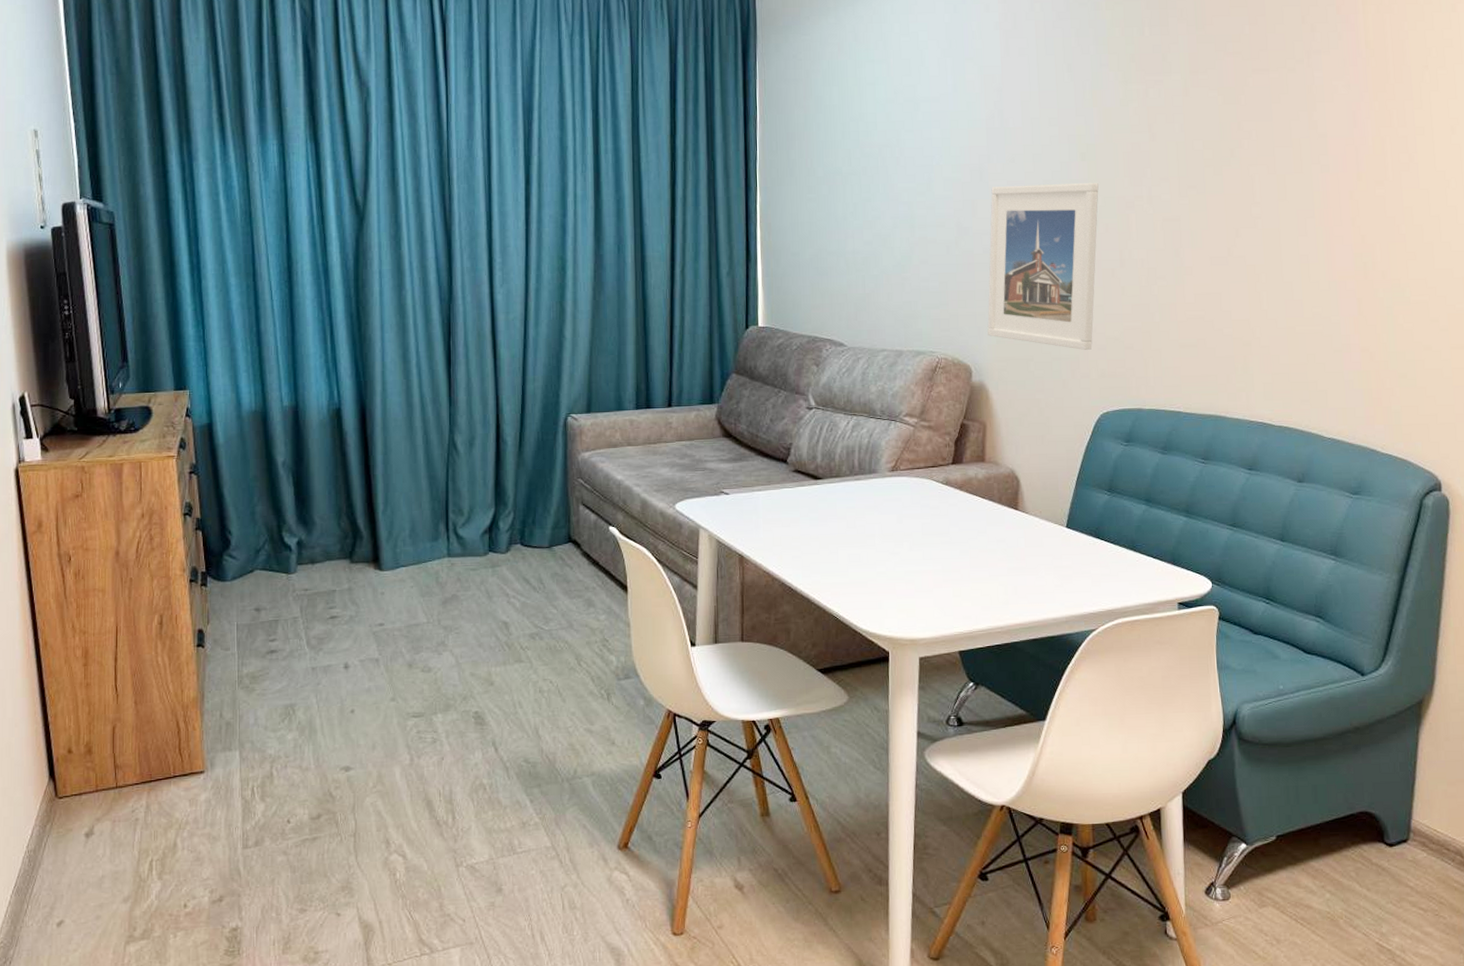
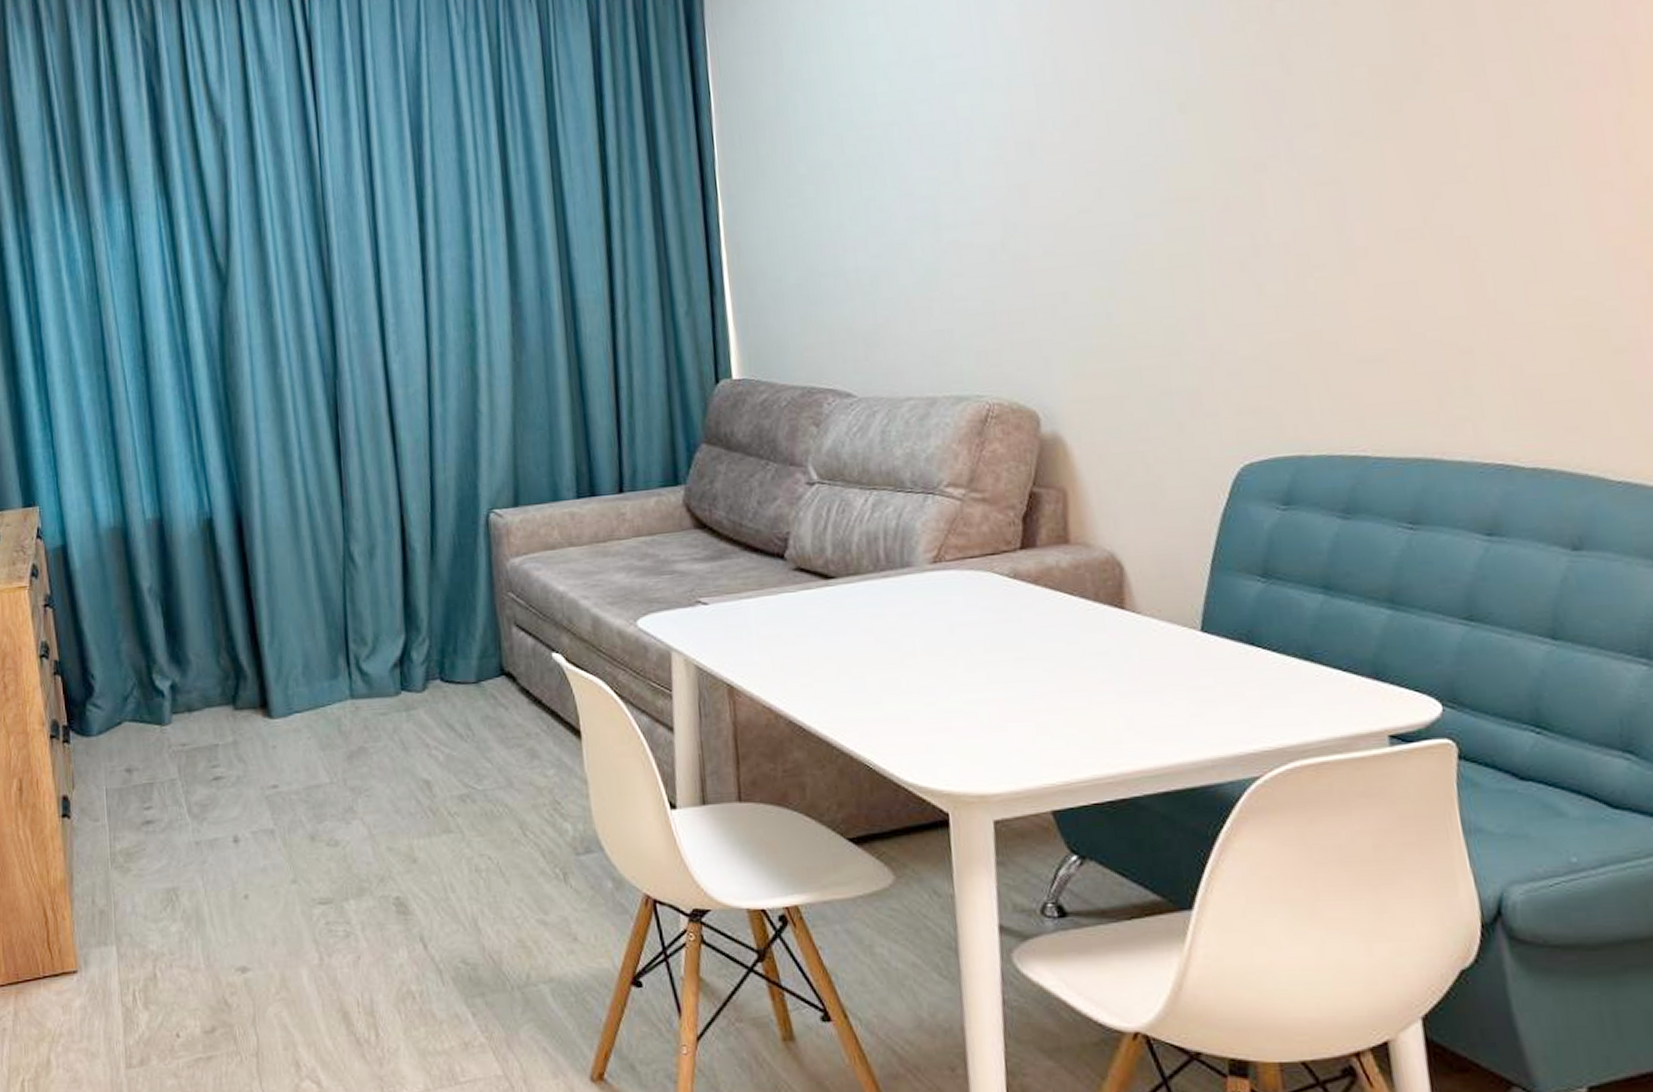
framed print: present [987,182,1099,350] -> none [1048,141,1220,378]

